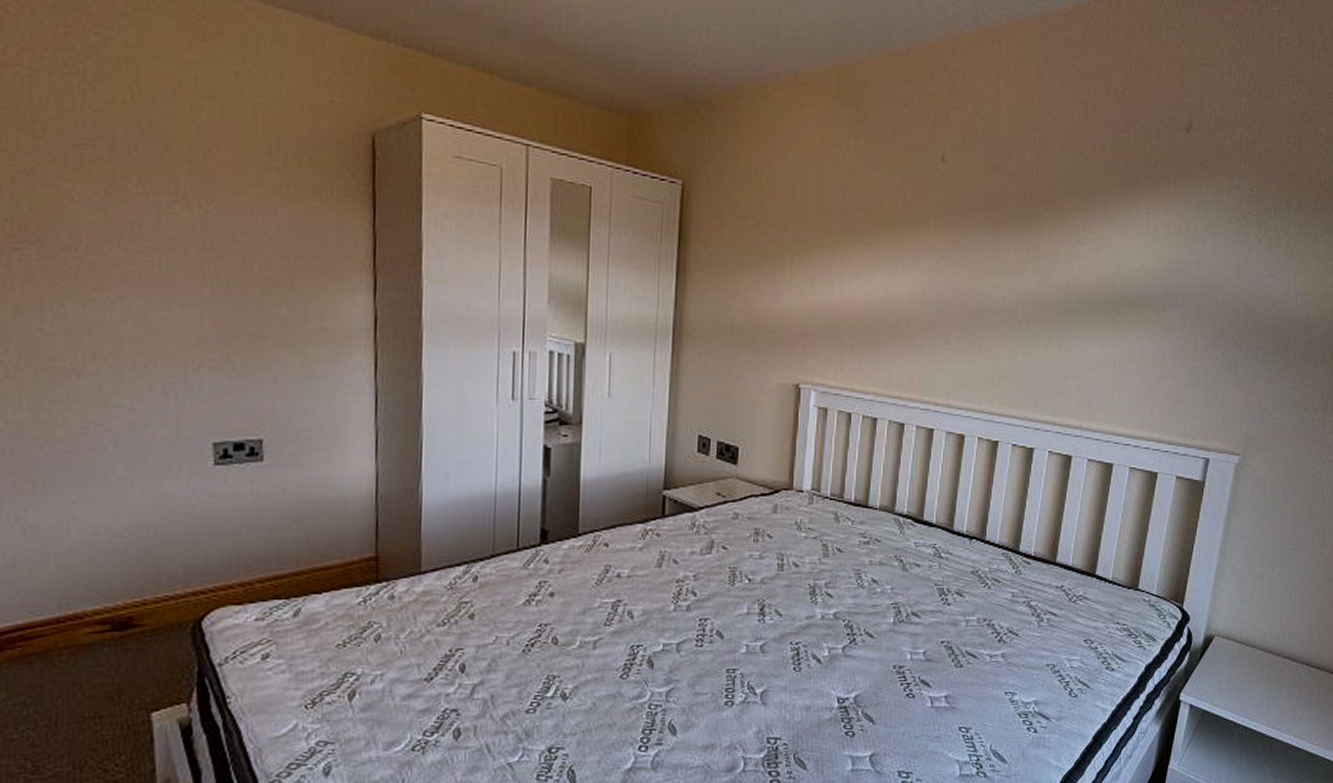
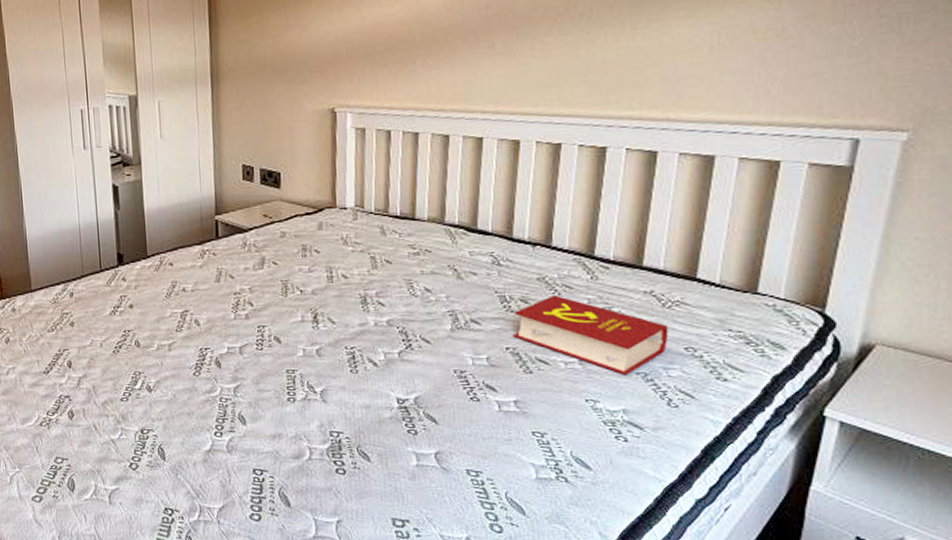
book: none [947,589,1073,667] -> present [512,295,669,375]

